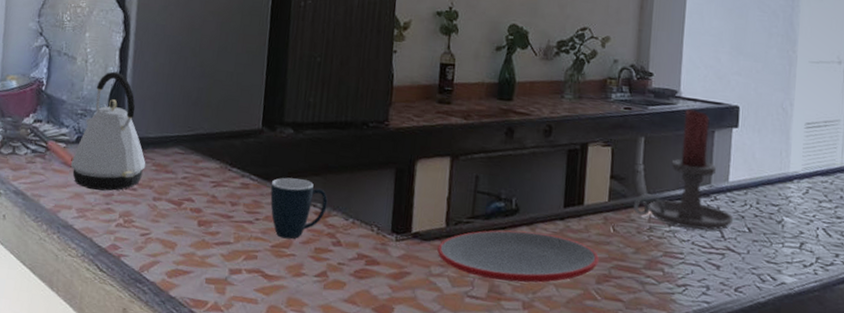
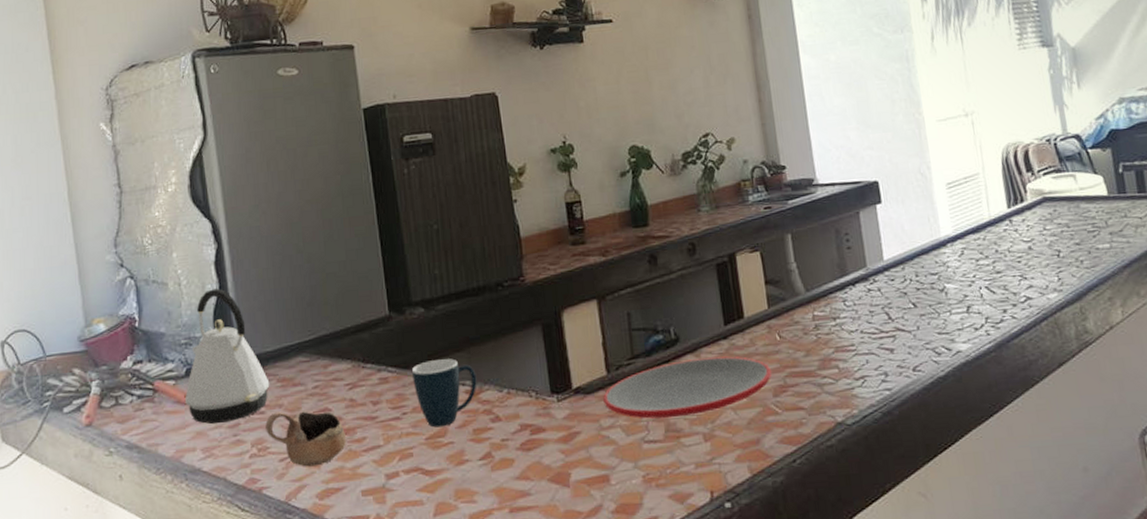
cup: none [134,191,202,248] -> present [265,411,346,467]
candle holder: present [634,109,734,231] -> none [794,194,897,318]

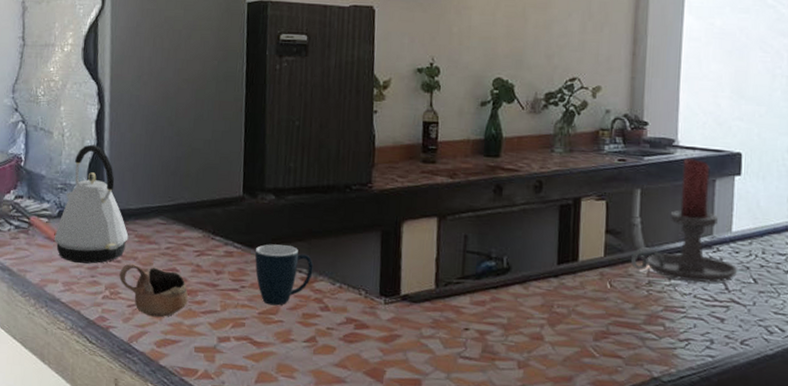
plate: present [603,356,772,419] -> none [427,289,597,342]
candle holder: none [794,194,897,318] -> present [631,158,738,283]

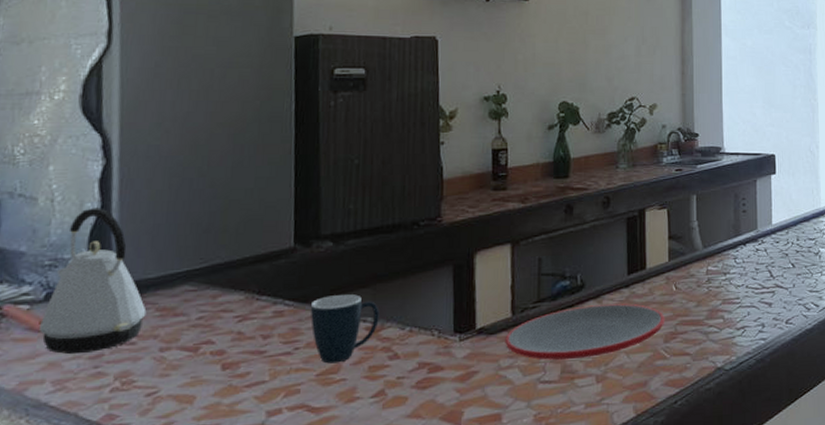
cup: present [119,263,188,318] -> none [134,343,227,403]
plate: none [427,289,597,342] -> present [505,303,666,360]
candle holder: present [631,158,738,283] -> none [692,163,780,273]

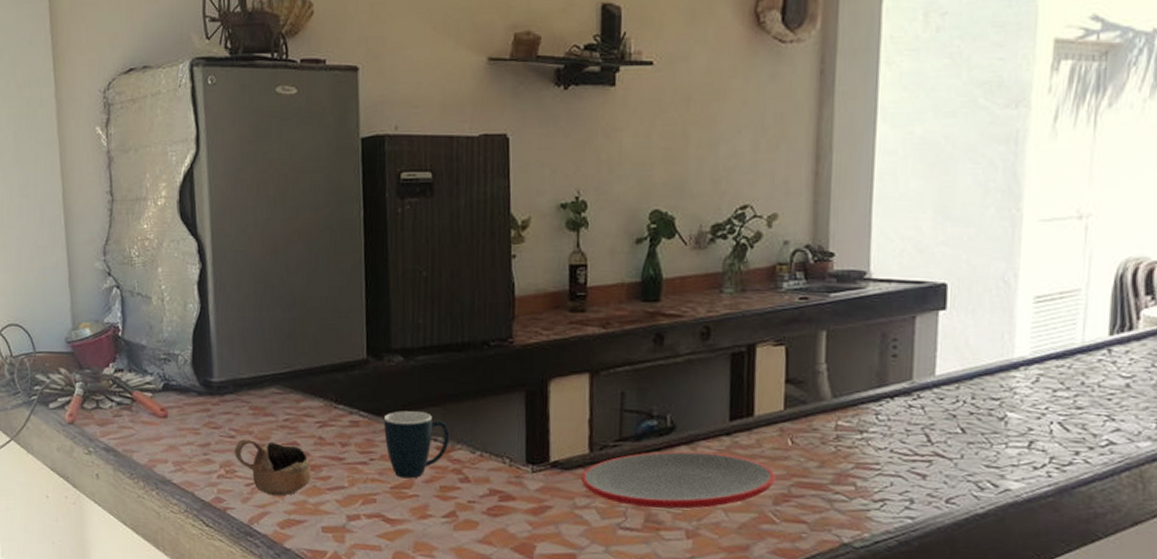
kettle: present [38,207,147,355] -> none [160,308,242,441]
cup: none [134,343,227,403] -> present [234,438,311,496]

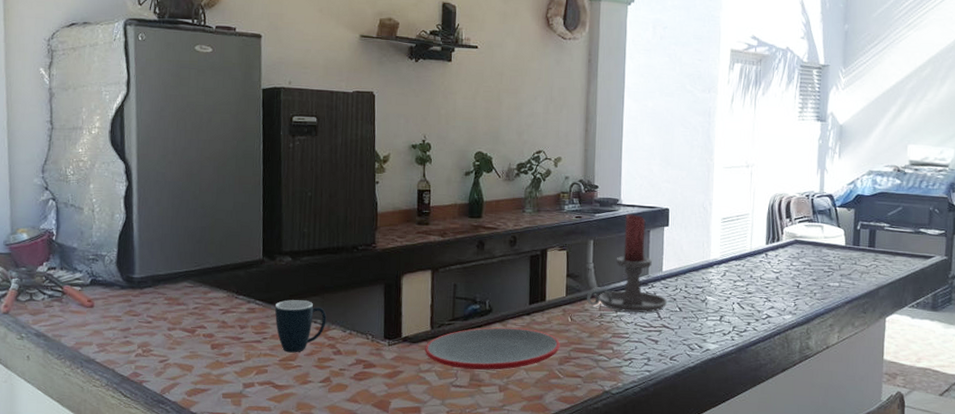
cup: present [234,438,311,496] -> none [151,323,215,370]
candle holder: none [816,293,943,435] -> present [587,214,668,313]

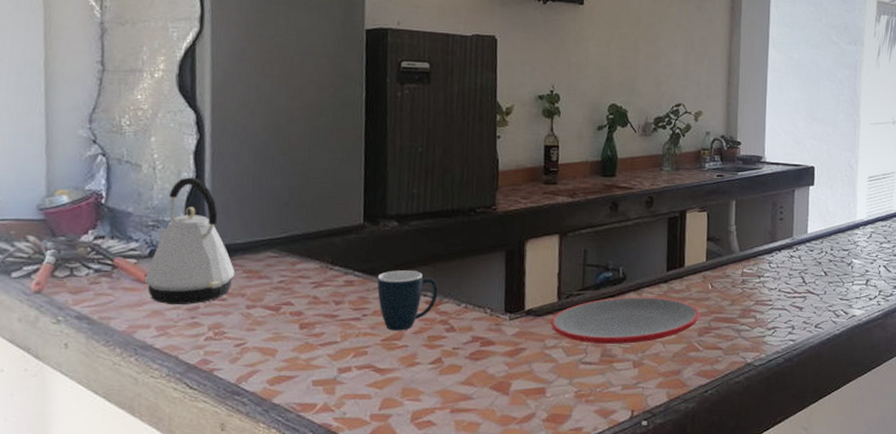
kettle: none [87,218,159,326] -> present [144,177,235,305]
candle holder: present [587,214,668,313] -> none [728,172,813,278]

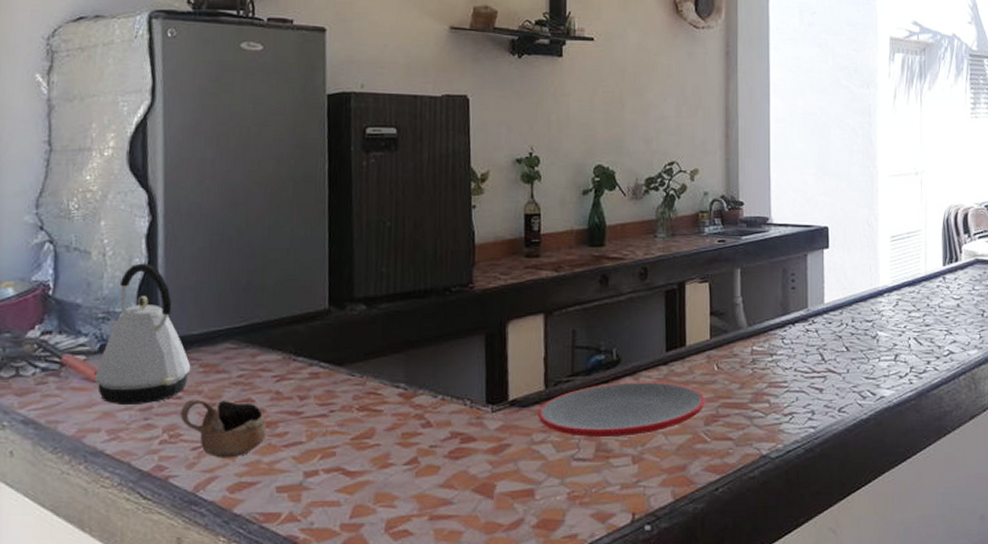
cup: none [225,300,304,354] -> present [180,398,267,458]
mug: present [377,270,438,331] -> none [345,359,412,428]

